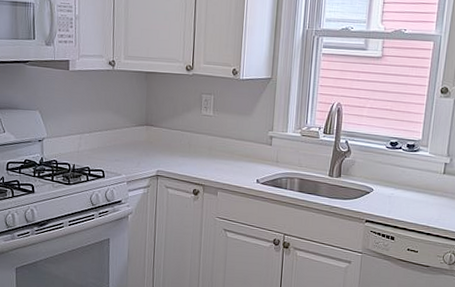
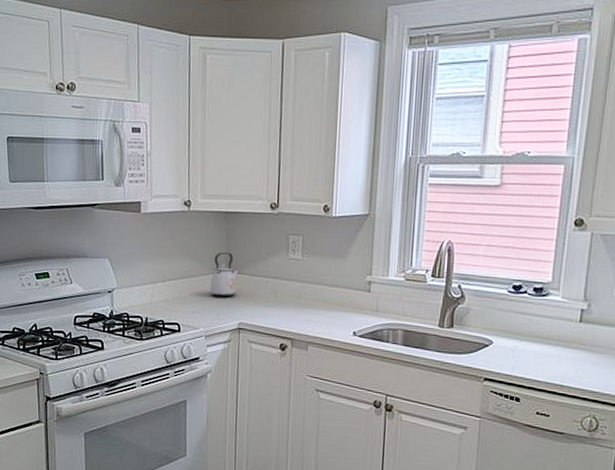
kettle: none [132,107,157,148] -> present [210,252,238,298]

